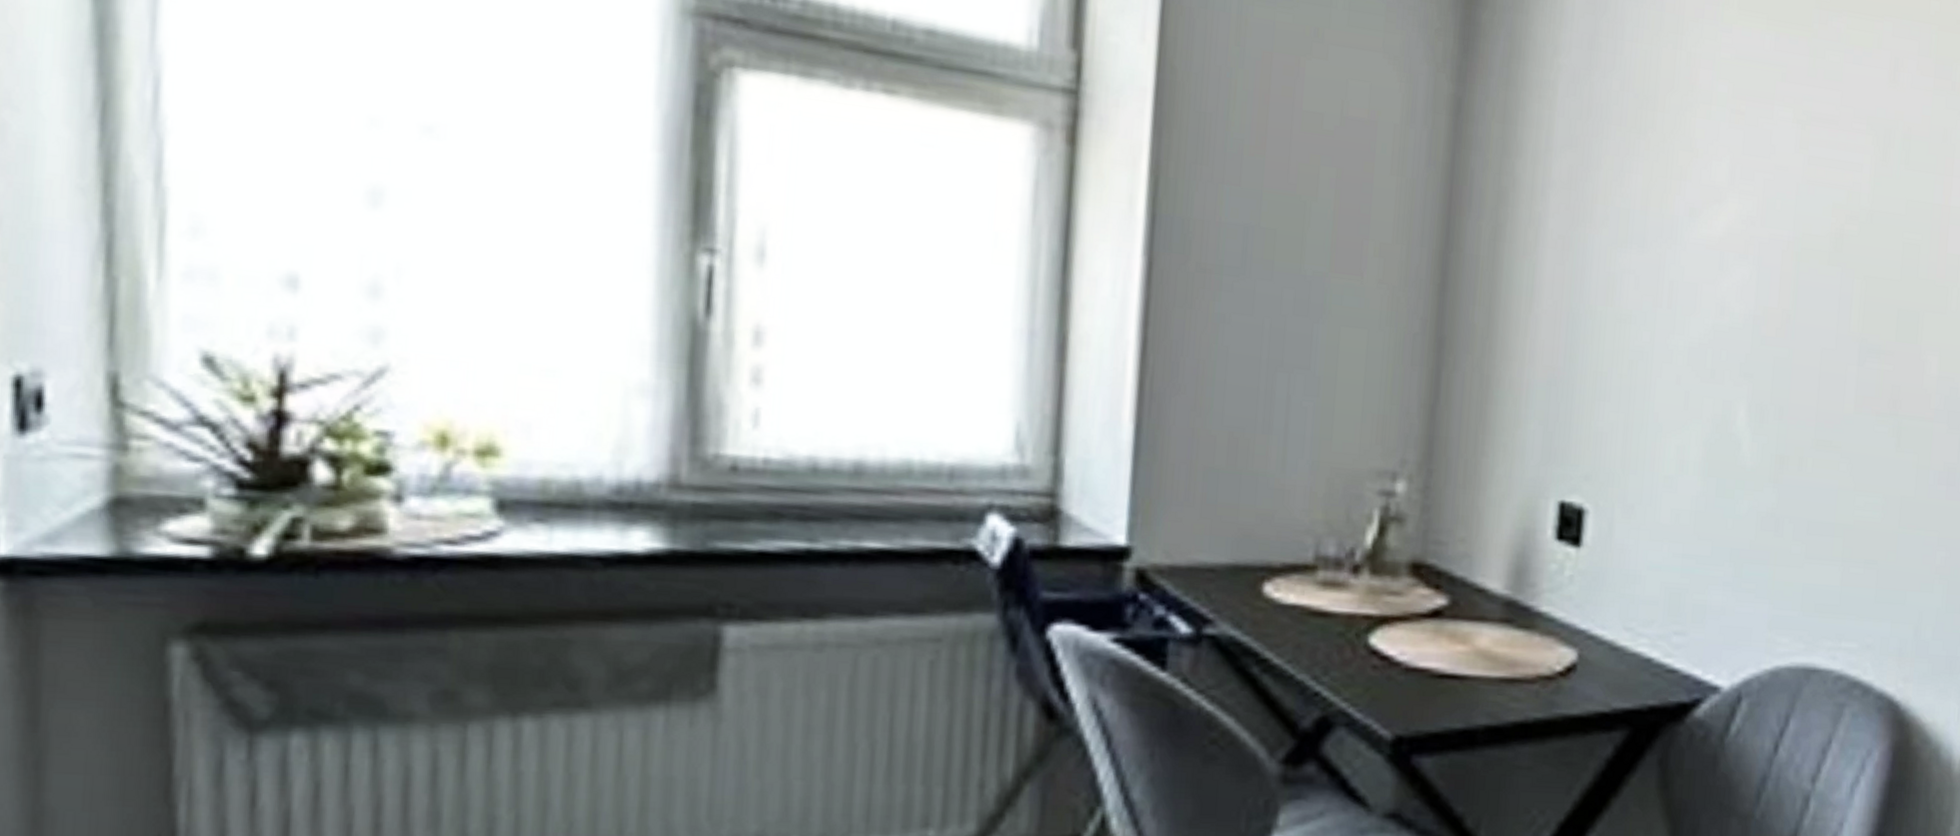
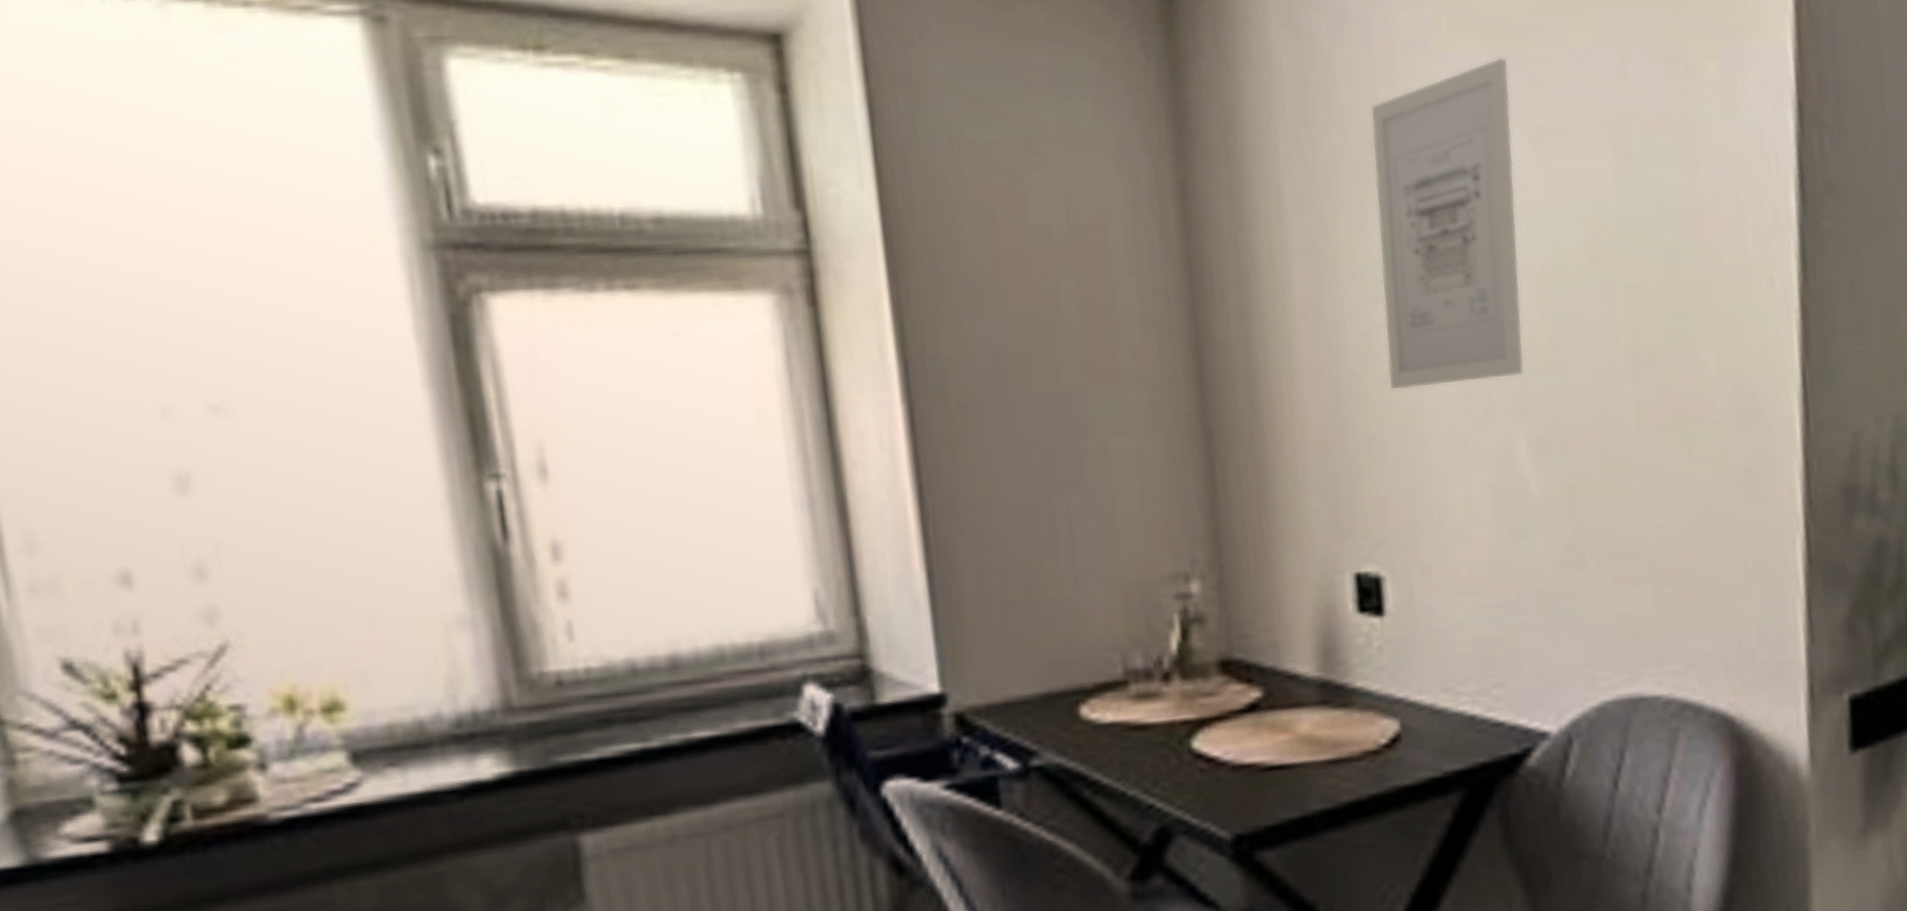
wall art: none [1626,41,1789,342] -> present [1370,57,1525,389]

